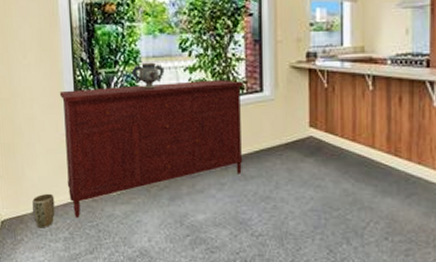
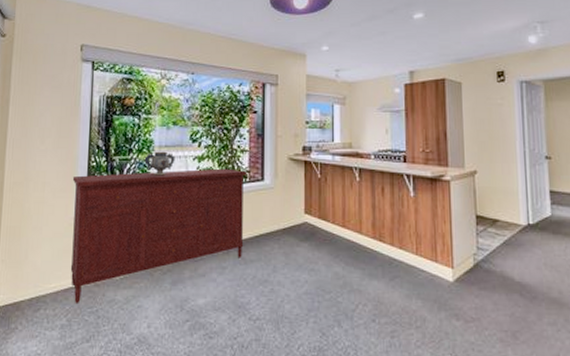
plant pot: present [32,193,55,228] -> none [31,278,56,315]

